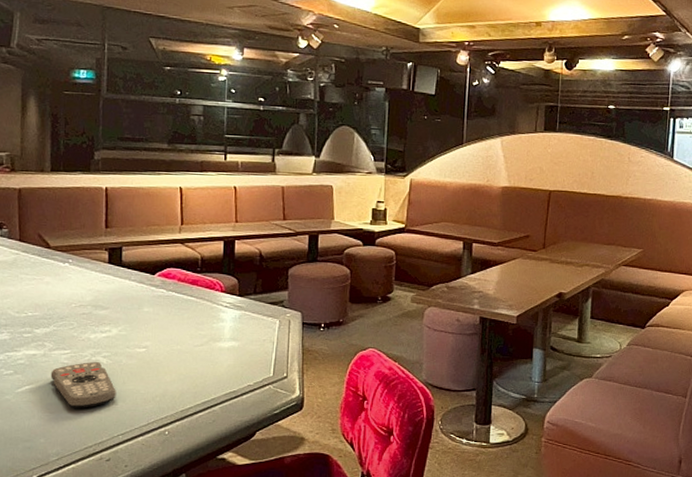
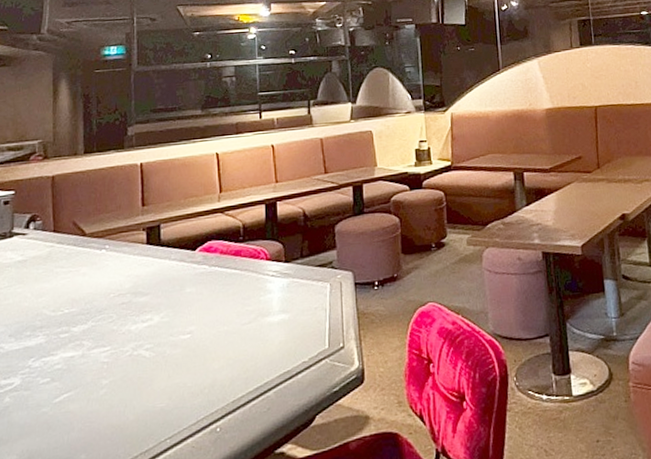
remote control: present [50,362,116,408] -> none [90,356,161,414]

